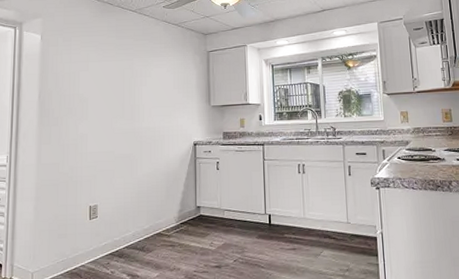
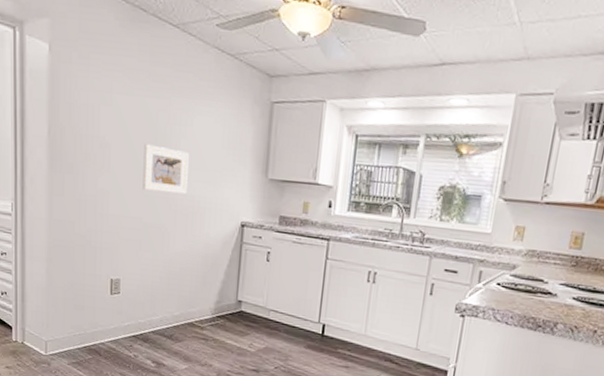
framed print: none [114,94,149,129] -> present [142,144,189,195]

